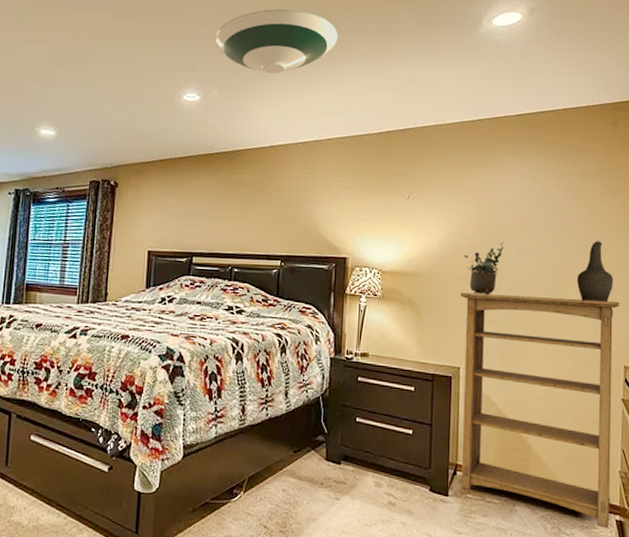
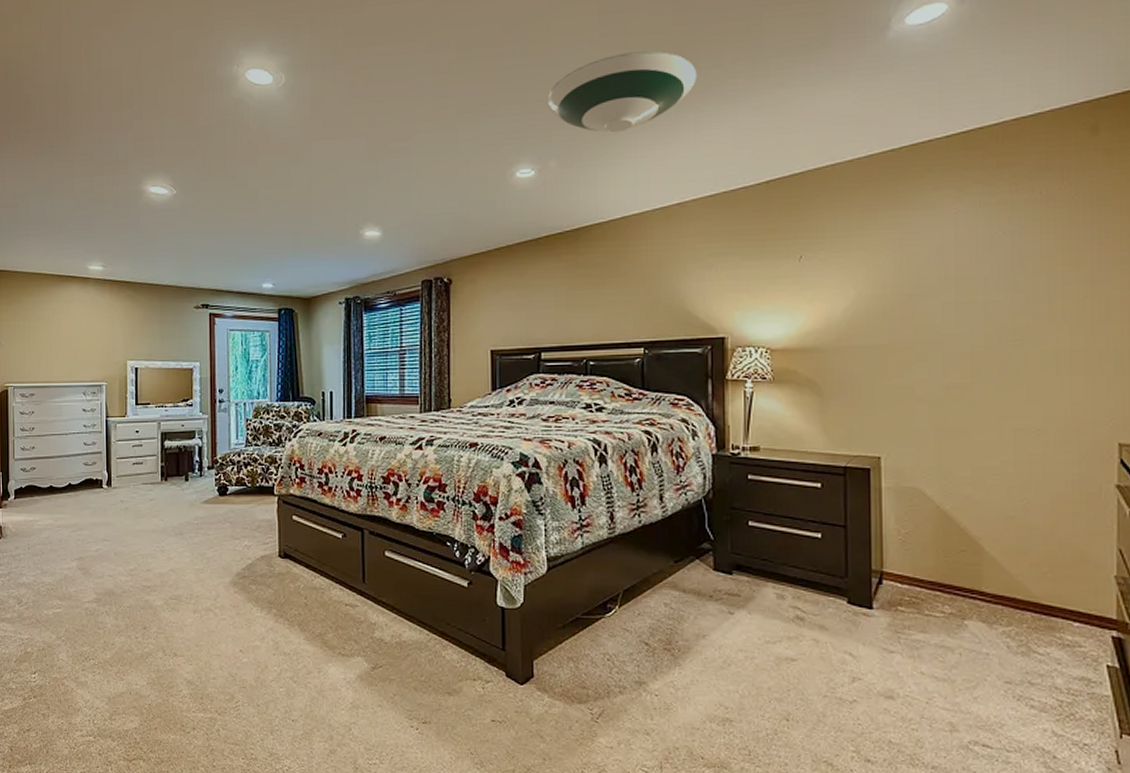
bookshelf: present [461,292,620,529] -> none [877,361,1110,648]
potted plant: present [464,241,504,295] -> none [880,299,935,368]
decorative vase: present [576,241,614,302] -> none [1042,285,1099,363]

